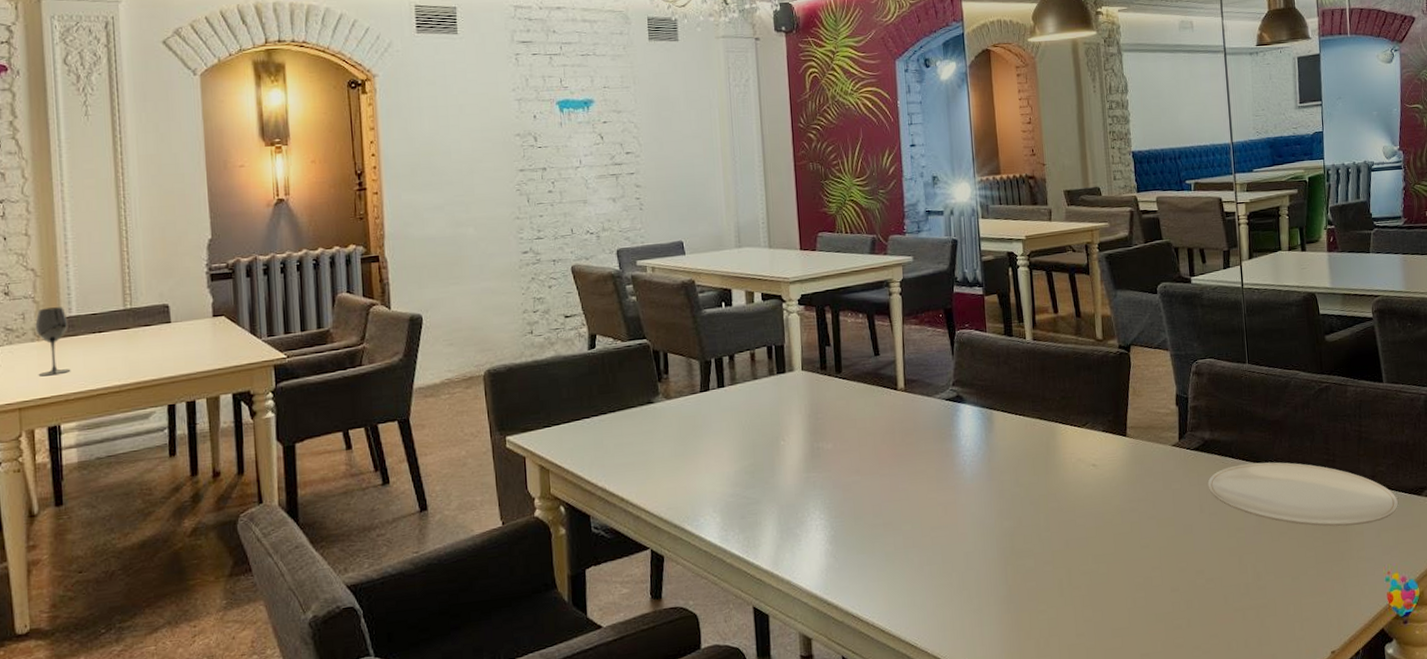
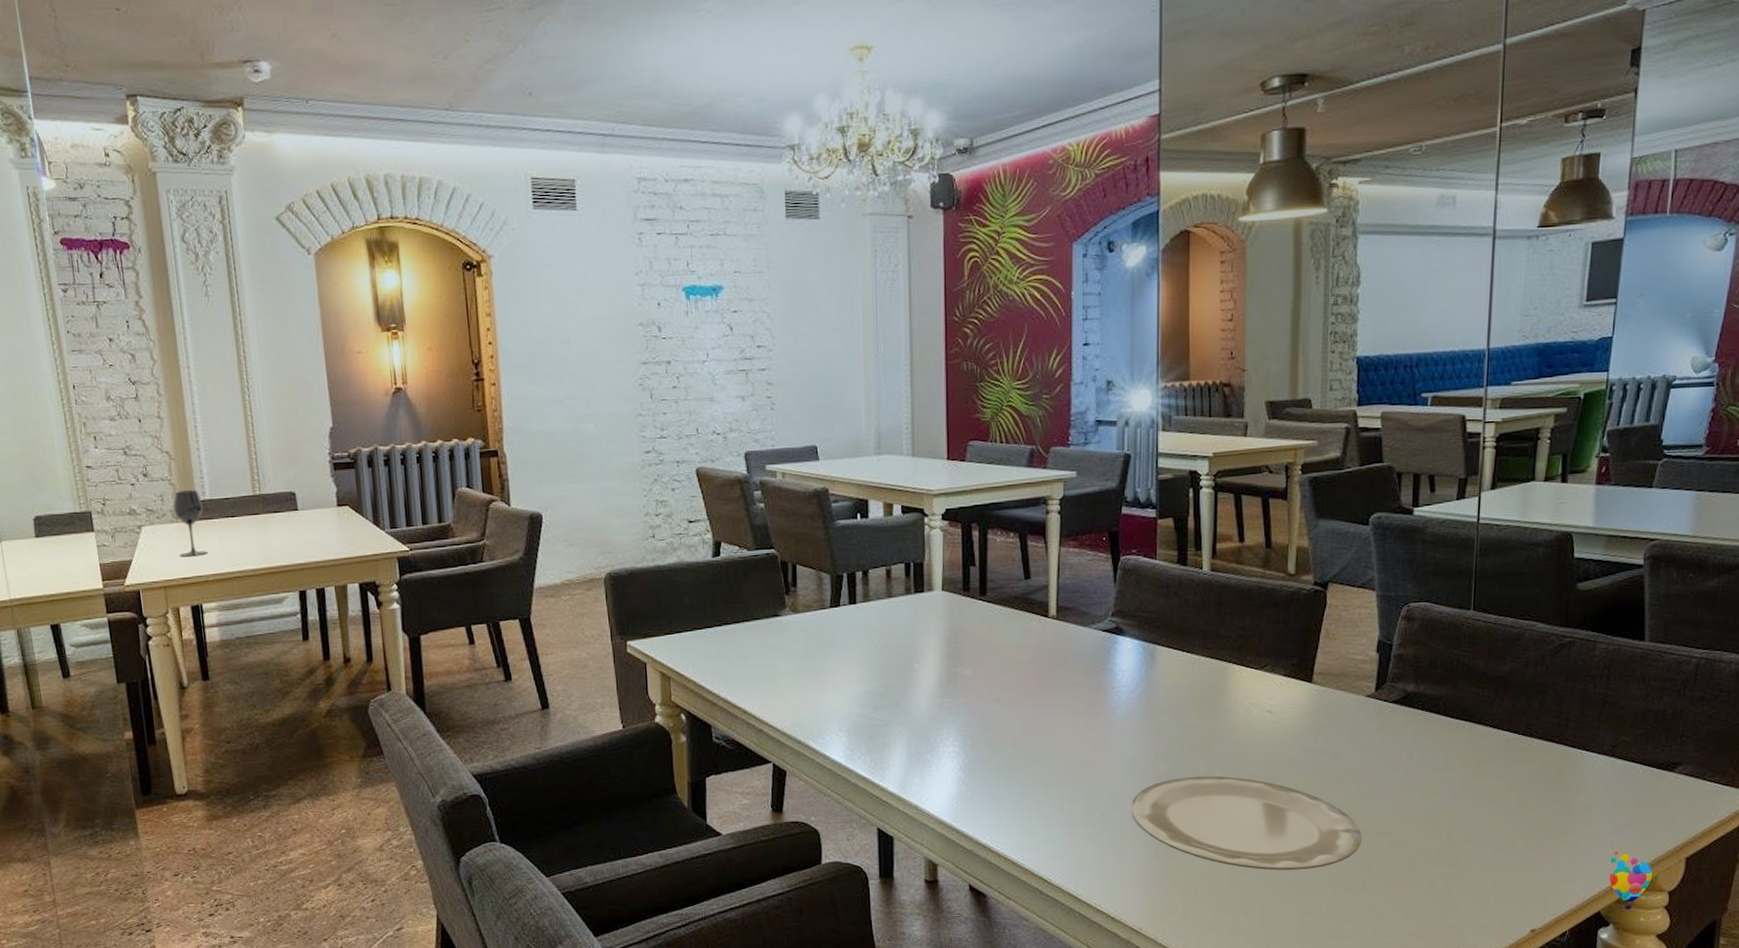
plate: none [983,529,1183,616] -> present [1130,776,1362,870]
plate: present [1207,462,1398,527] -> none [1404,721,1641,799]

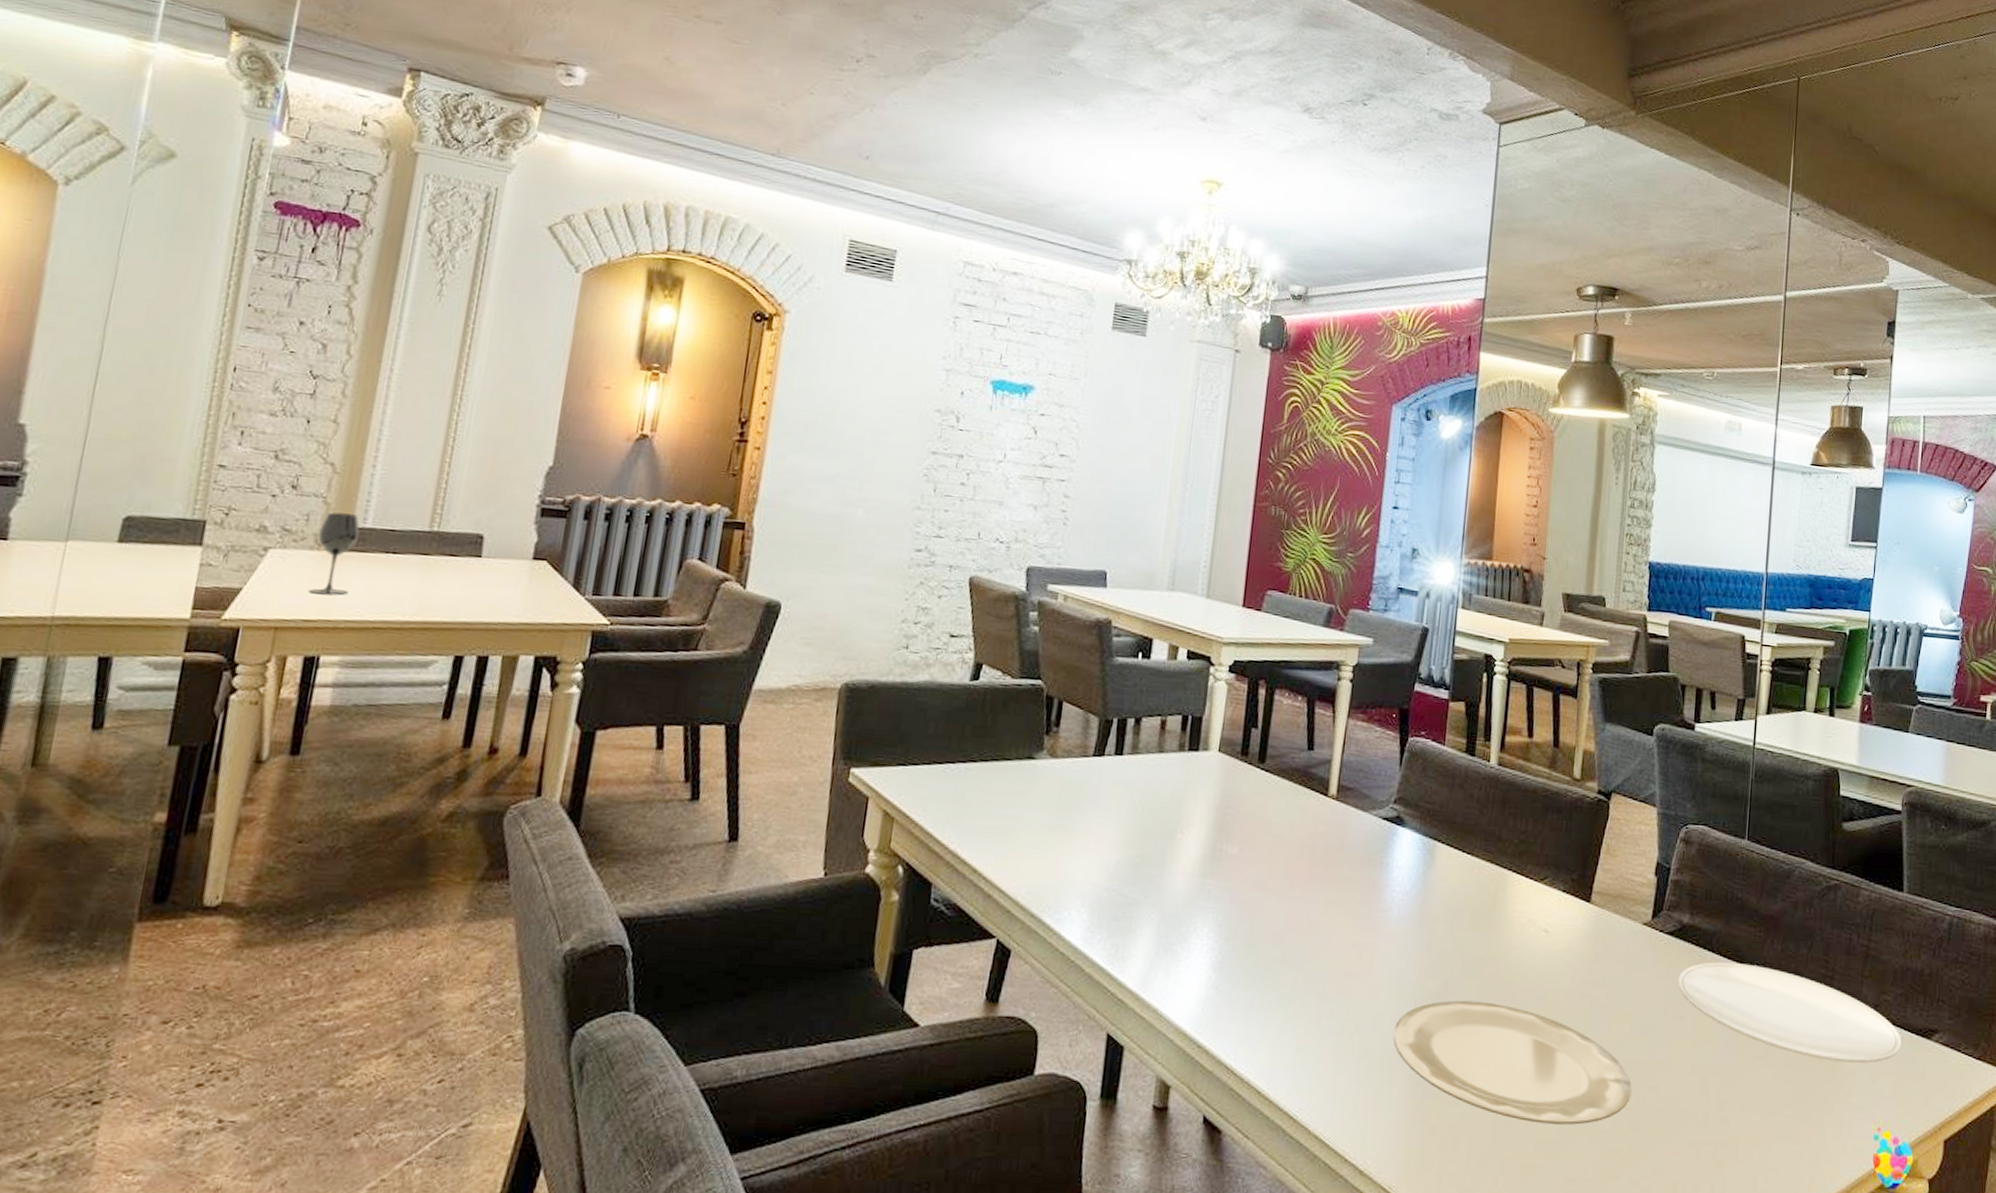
plate: none [1404,721,1641,799] -> present [1678,962,1902,1063]

